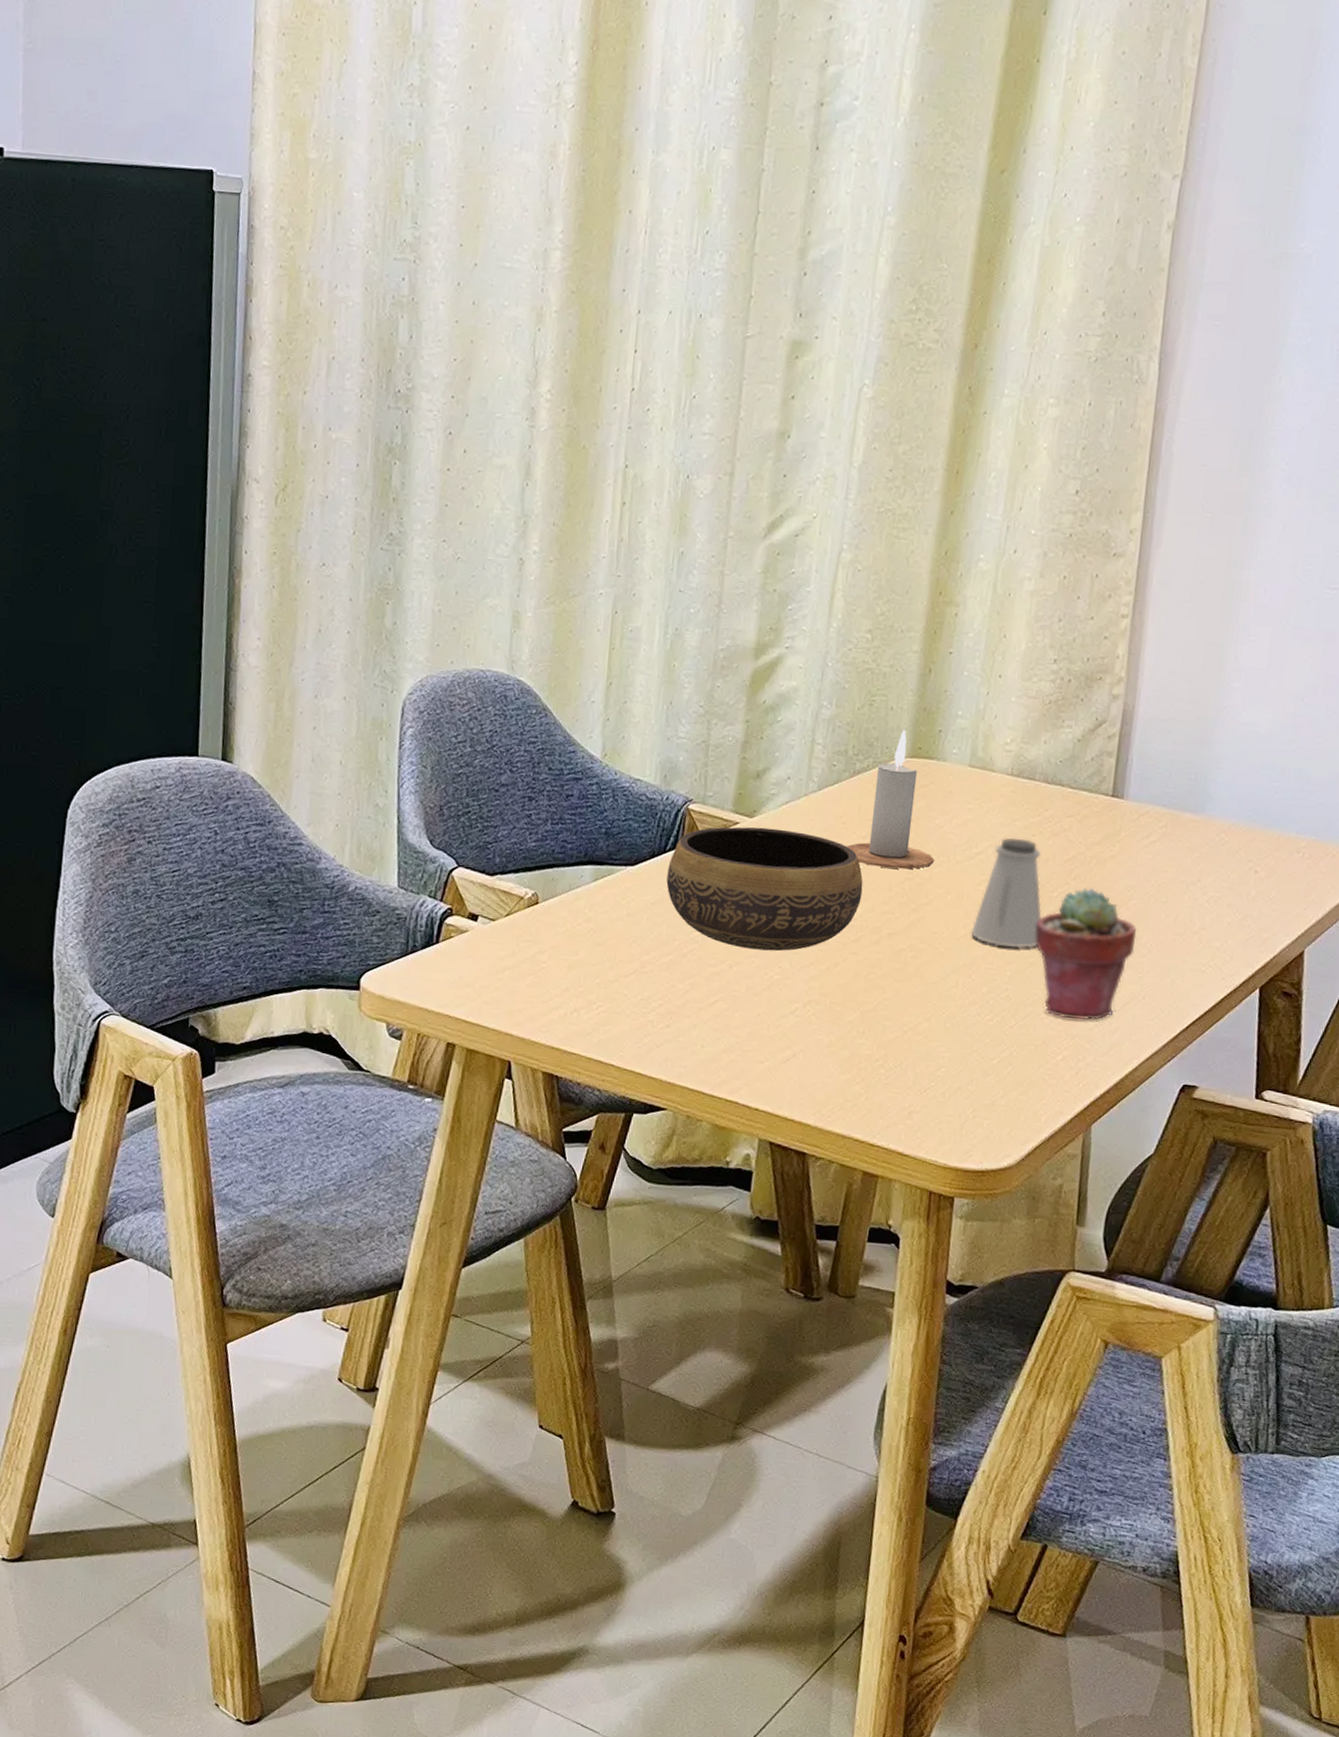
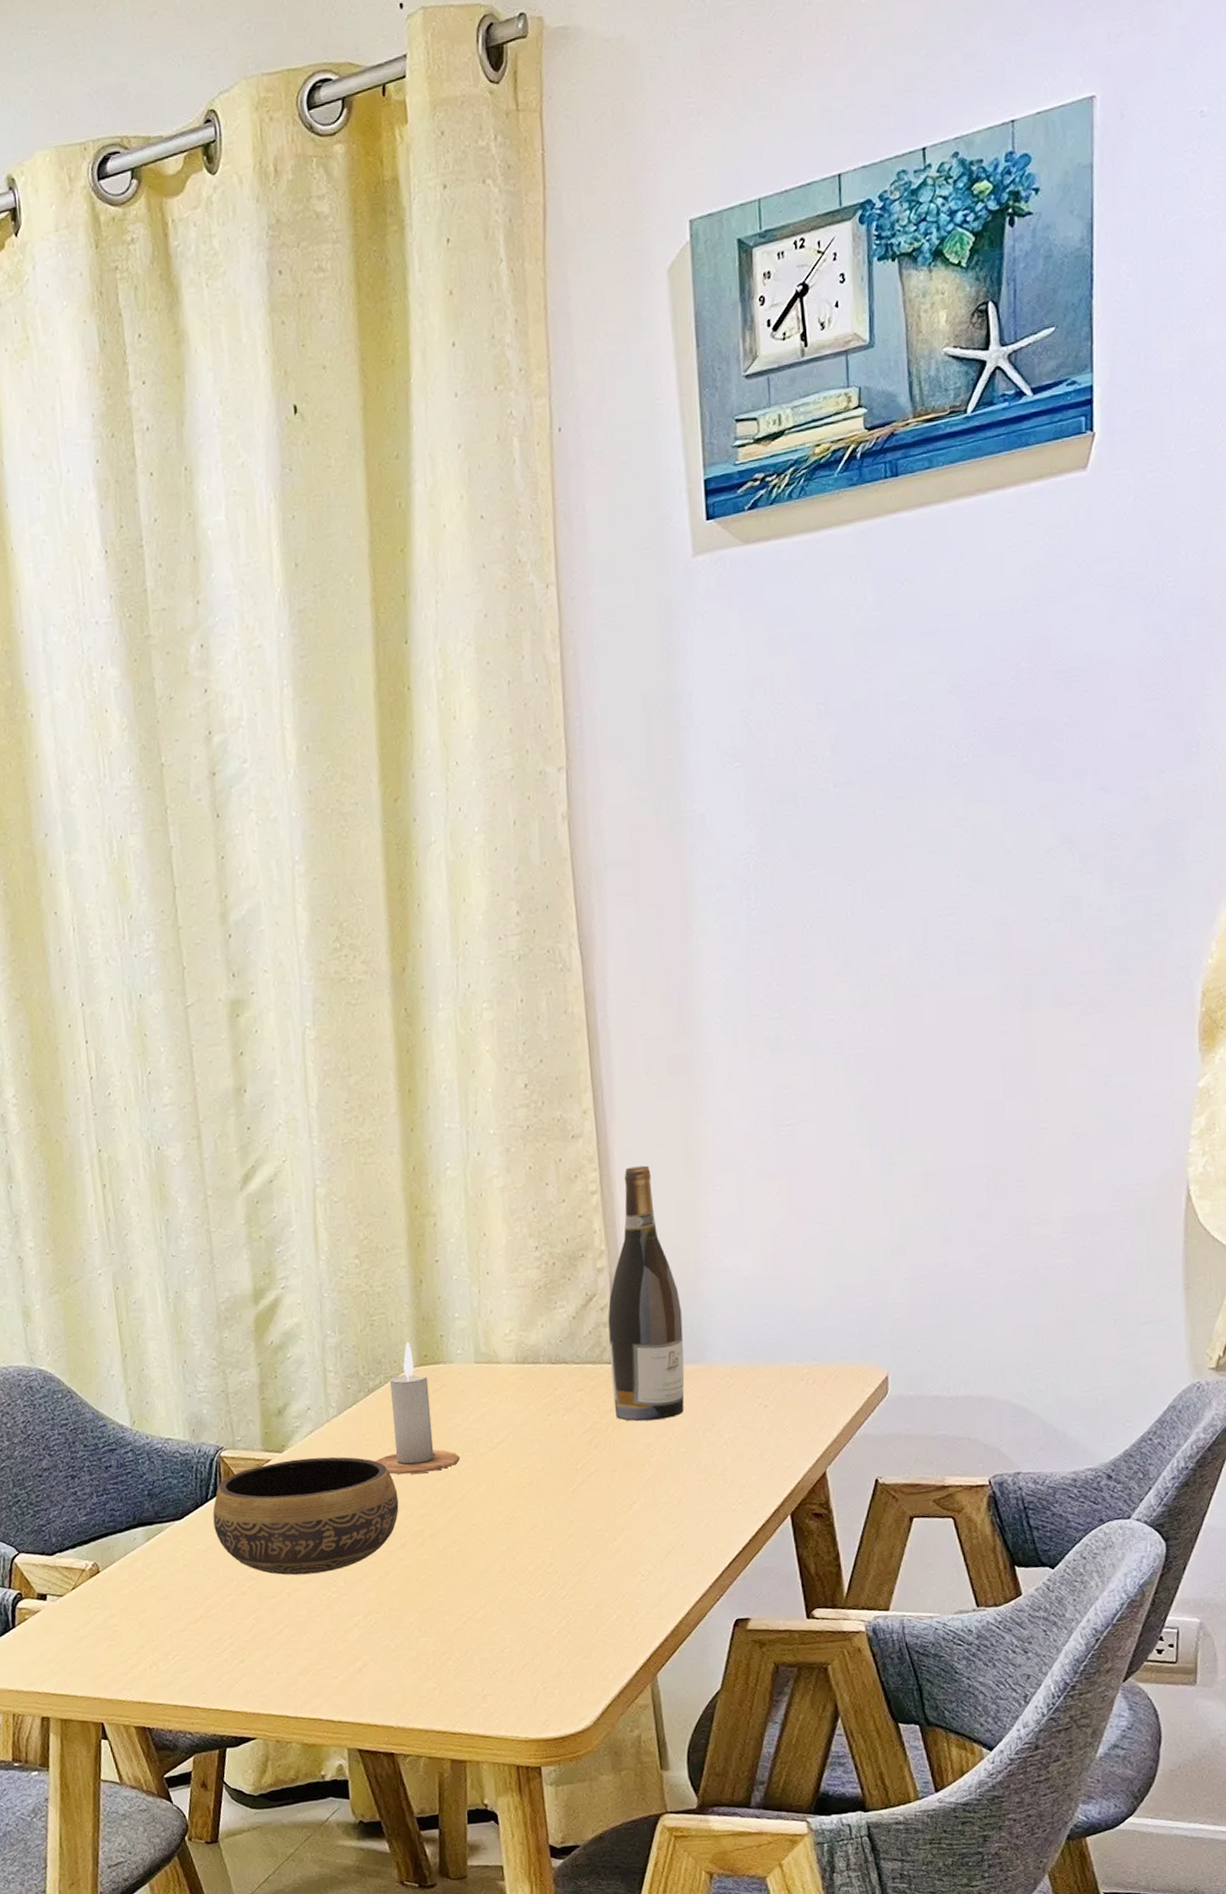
saltshaker: present [971,838,1042,949] -> none [507,1419,572,1525]
potted succulent: present [1035,887,1137,1021] -> none [567,1453,665,1580]
wine bottle: none [1101,598,1191,864] -> present [608,1165,685,1422]

